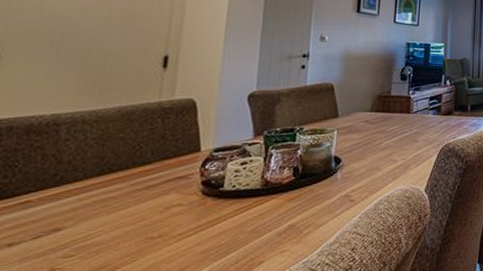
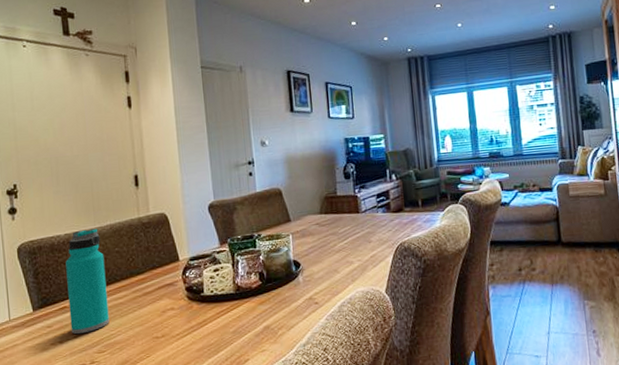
water bottle: none [29,110,102,235] -> present [65,228,110,335]

